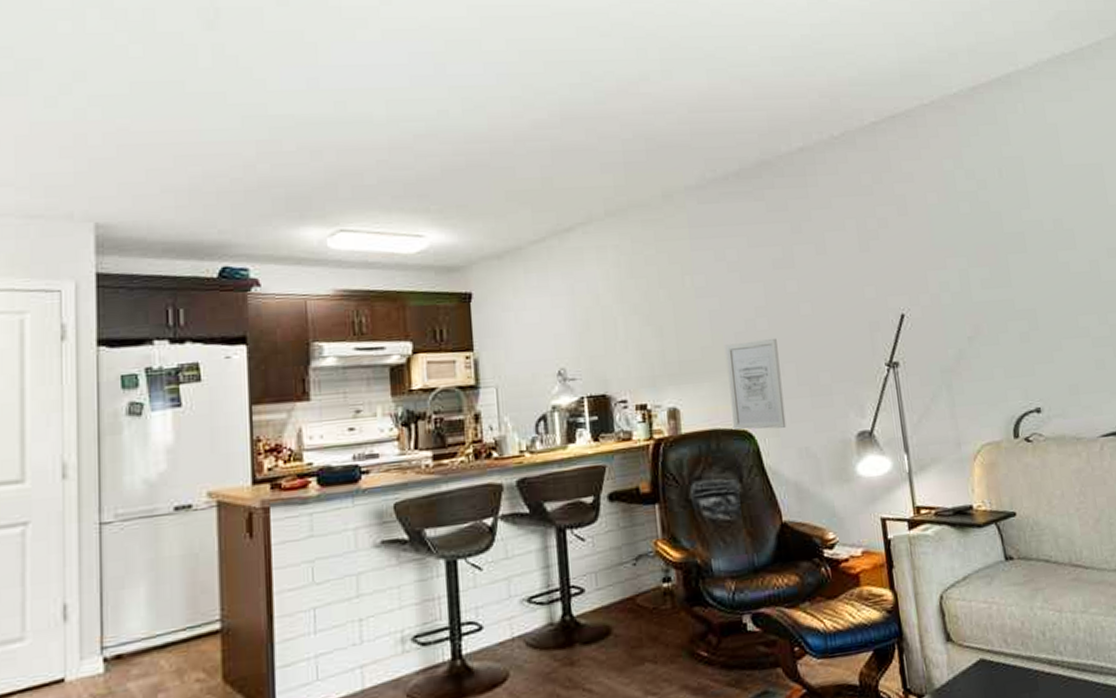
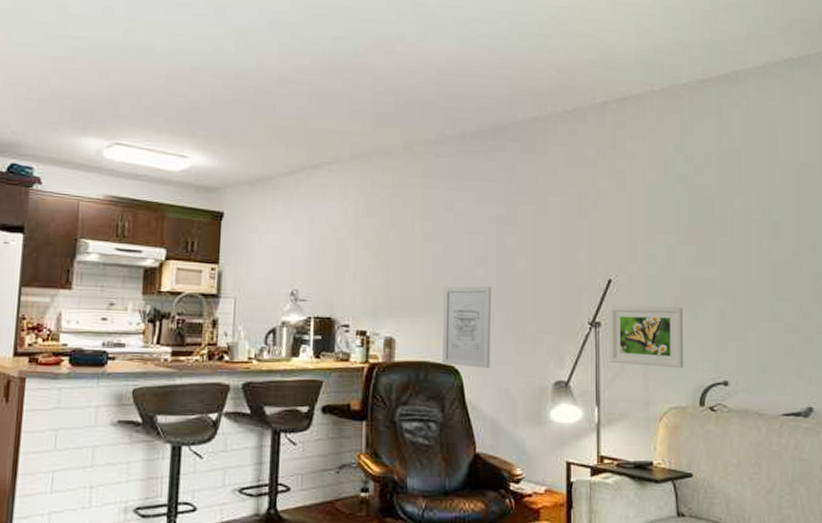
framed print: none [905,334,992,405] -> present [609,305,684,369]

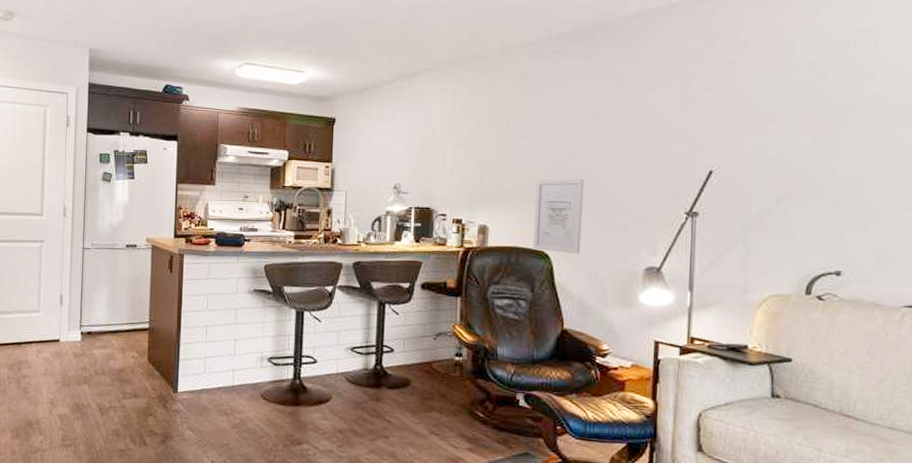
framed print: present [609,305,684,369] -> none [706,196,792,258]

